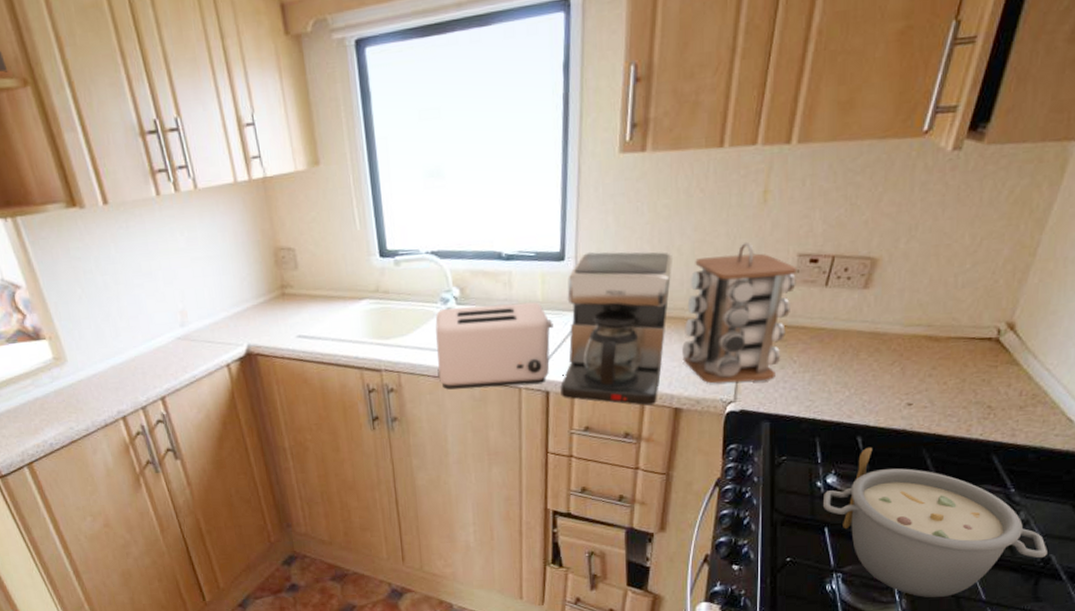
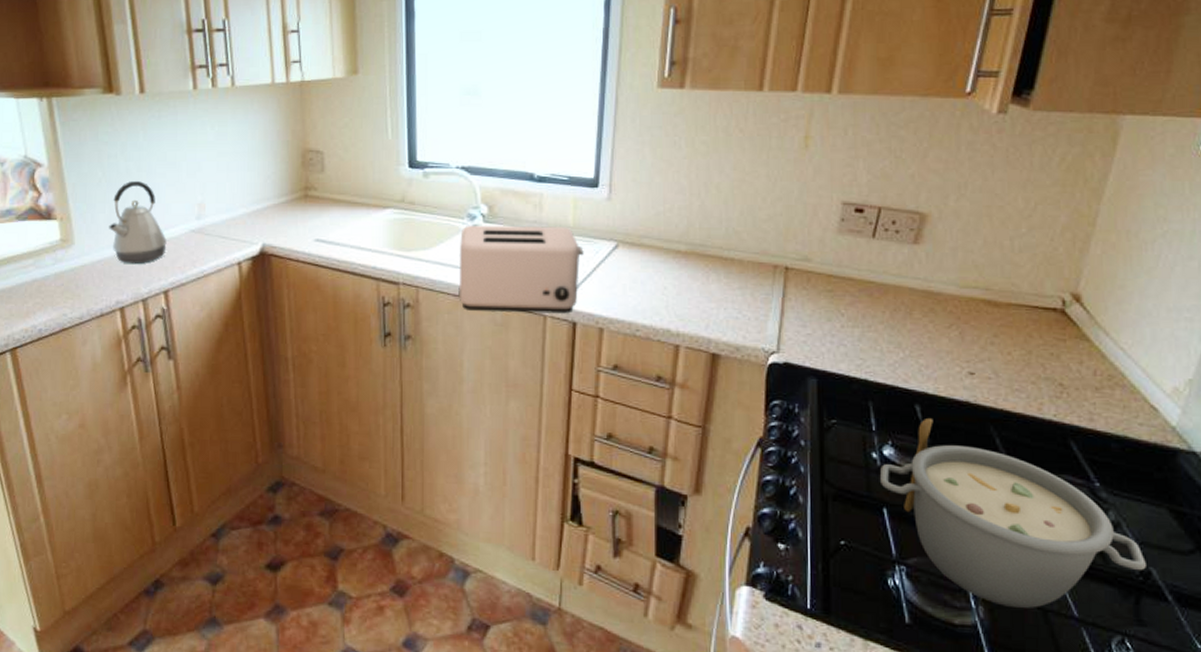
kettle: none [96,294,157,375] -> present [109,181,167,263]
coffee maker: present [560,252,674,406] -> none [588,182,712,348]
spice rack: present [682,241,798,384] -> none [720,185,842,332]

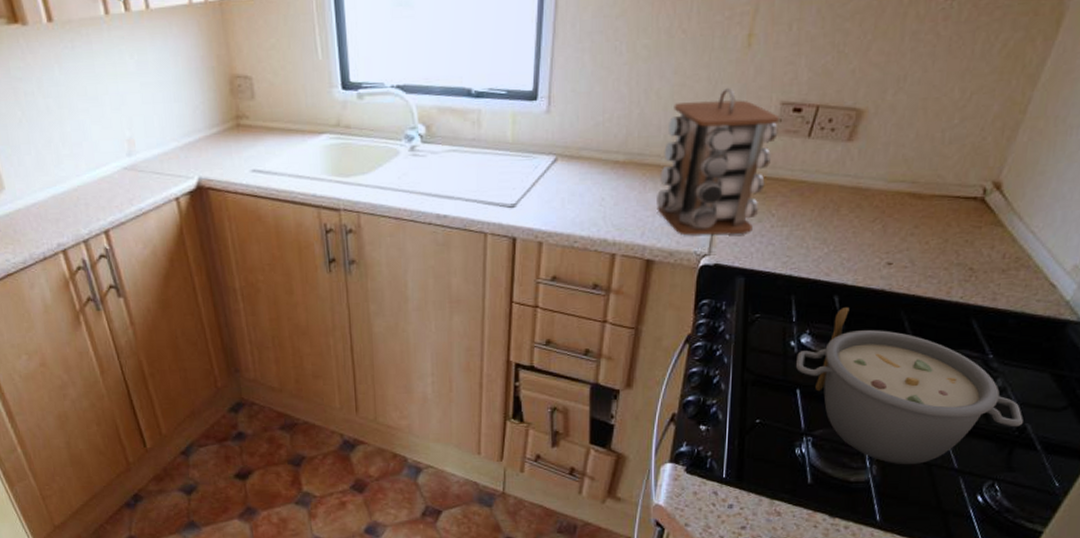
kettle: present [109,181,167,263] -> none [37,119,101,205]
toaster: present [458,225,584,314] -> none [399,143,523,233]
spice rack: none [720,185,842,332] -> present [657,87,780,236]

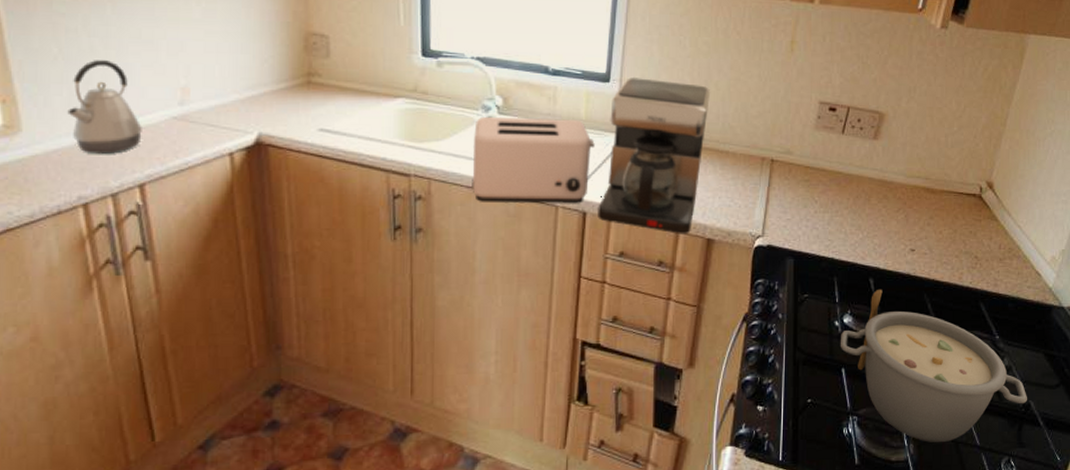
kettle: none [37,119,101,205] -> present [67,60,142,154]
toaster: none [399,143,523,233] -> present [472,116,595,204]
coffee maker: none [528,92,651,256] -> present [598,78,711,234]
spice rack: present [657,87,780,236] -> none [716,84,819,217]

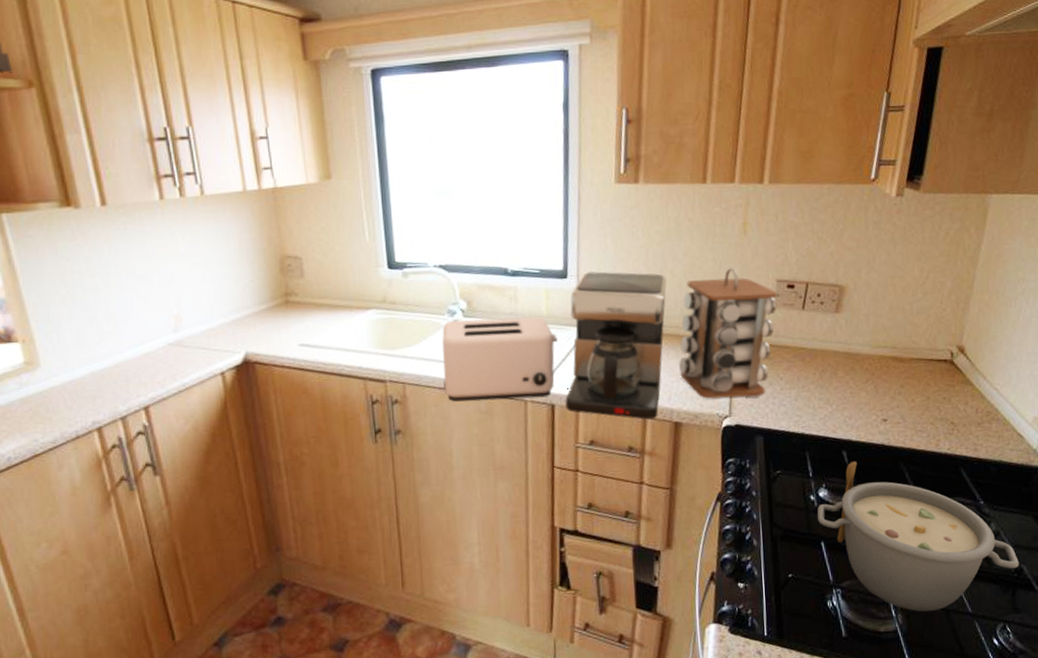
kettle: present [67,60,142,154] -> none [78,297,143,382]
spice rack: none [716,84,819,217] -> present [679,267,778,399]

